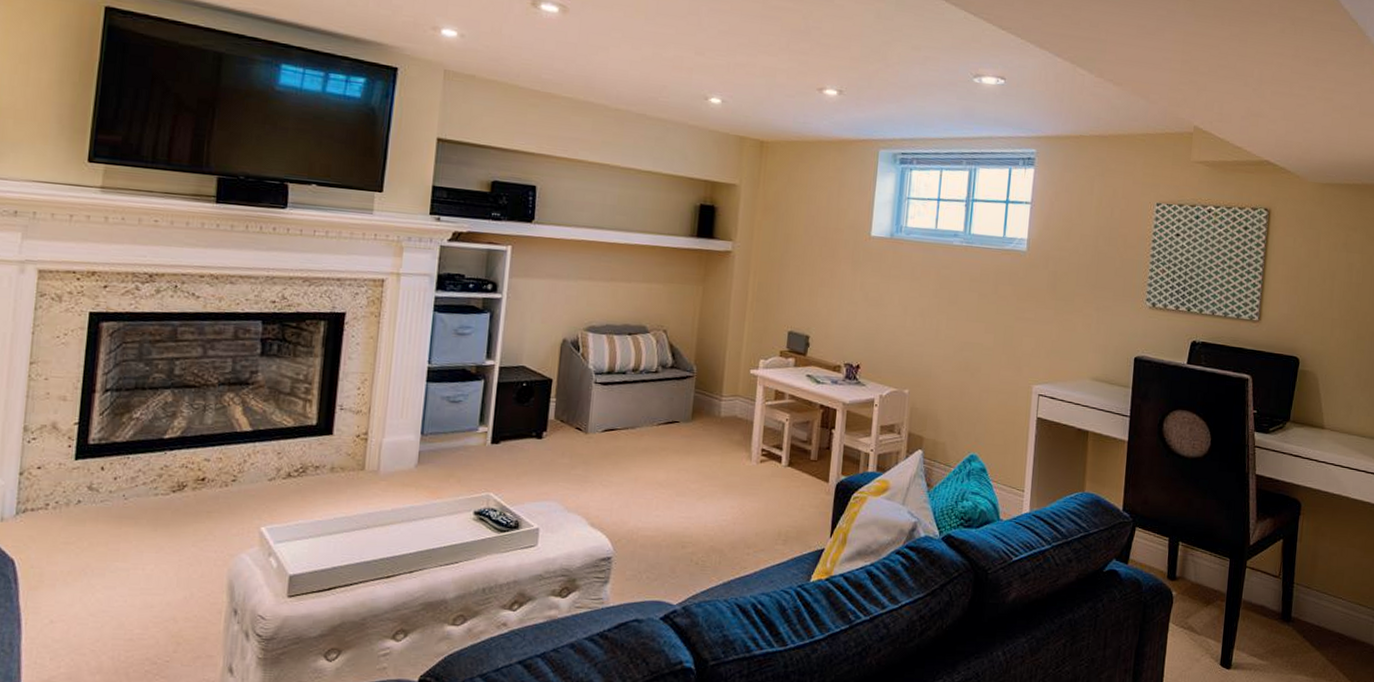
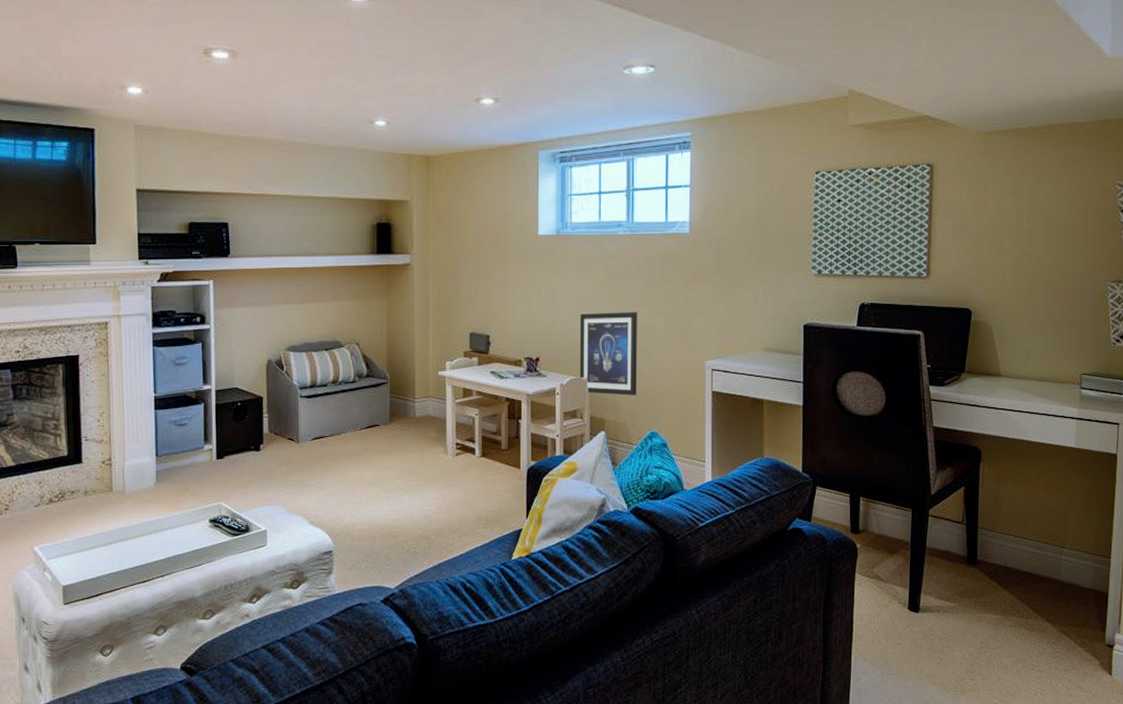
wall art: none [900,322,968,415] -> present [579,312,638,396]

